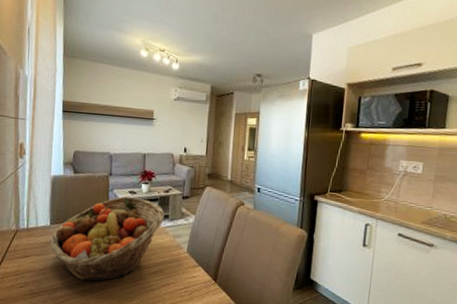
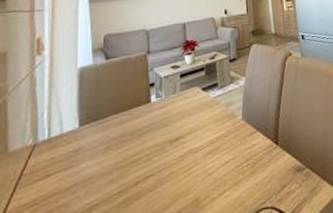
fruit basket: present [50,196,164,282] -> none [79,71,213,188]

